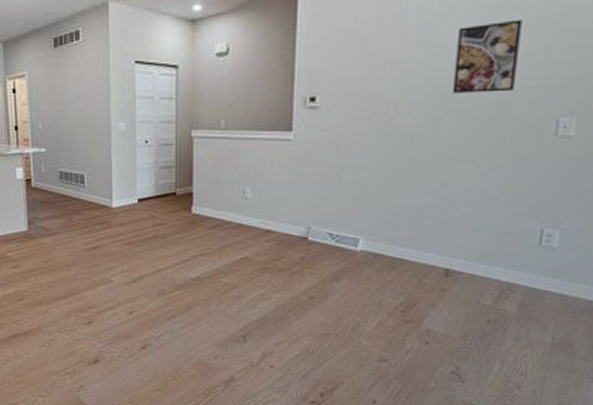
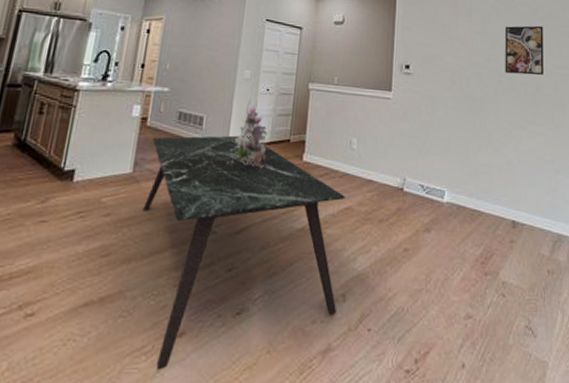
dining table: none [40,191,241,386] -> present [142,135,345,371]
bouquet: none [120,155,156,222] -> present [234,101,273,168]

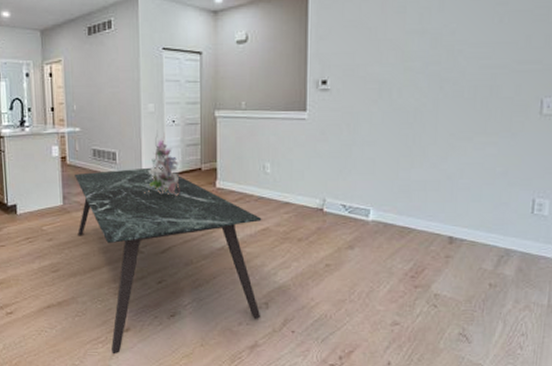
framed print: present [505,25,544,75] -> none [448,12,507,77]

